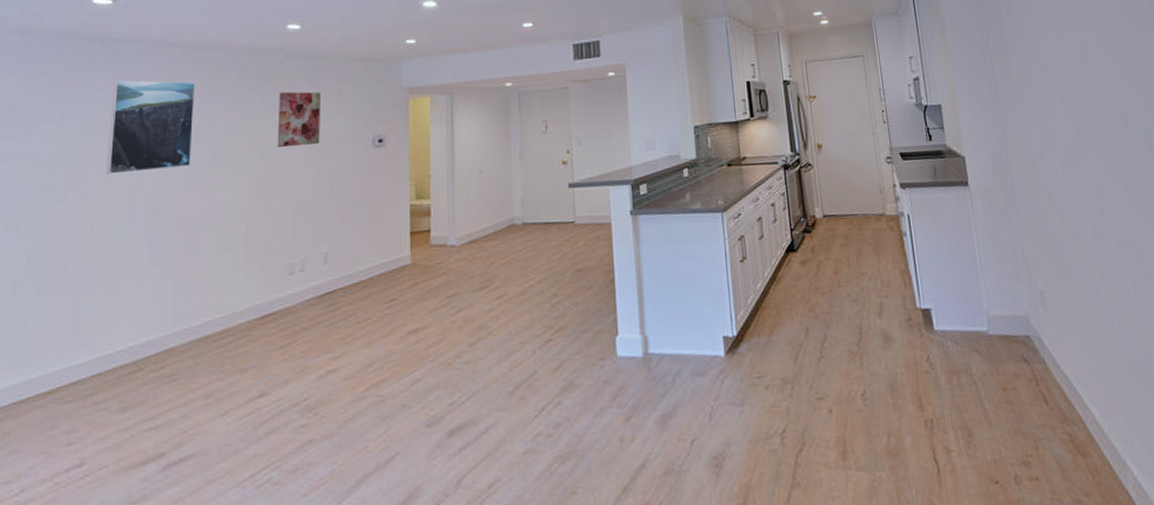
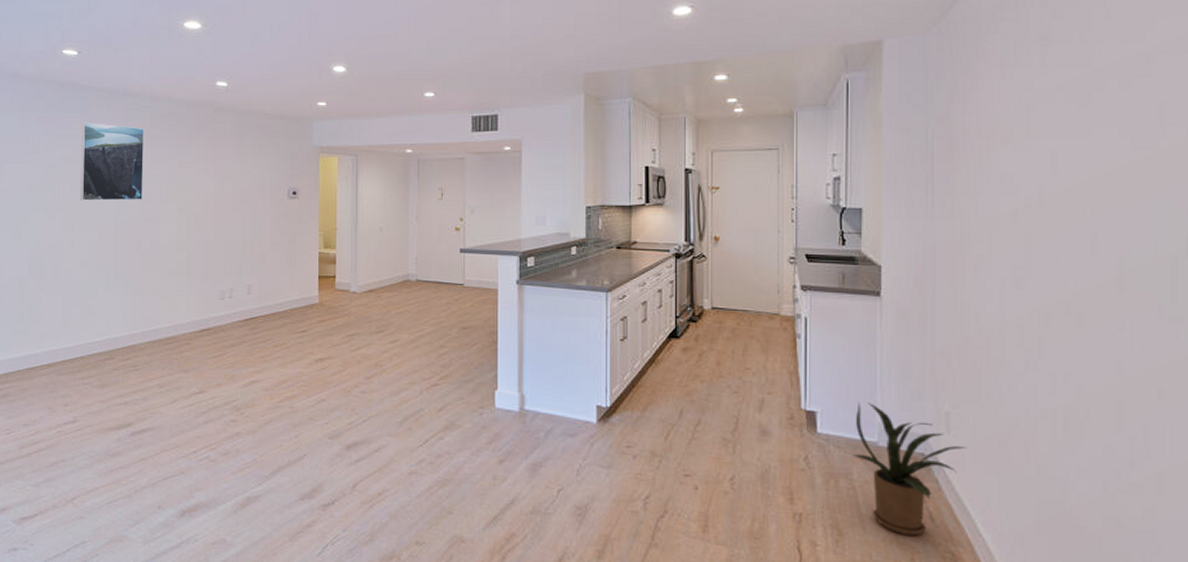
wall art: present [277,91,320,148] -> none [209,142,244,192]
house plant: none [965,291,1062,424] -> present [853,402,966,536]

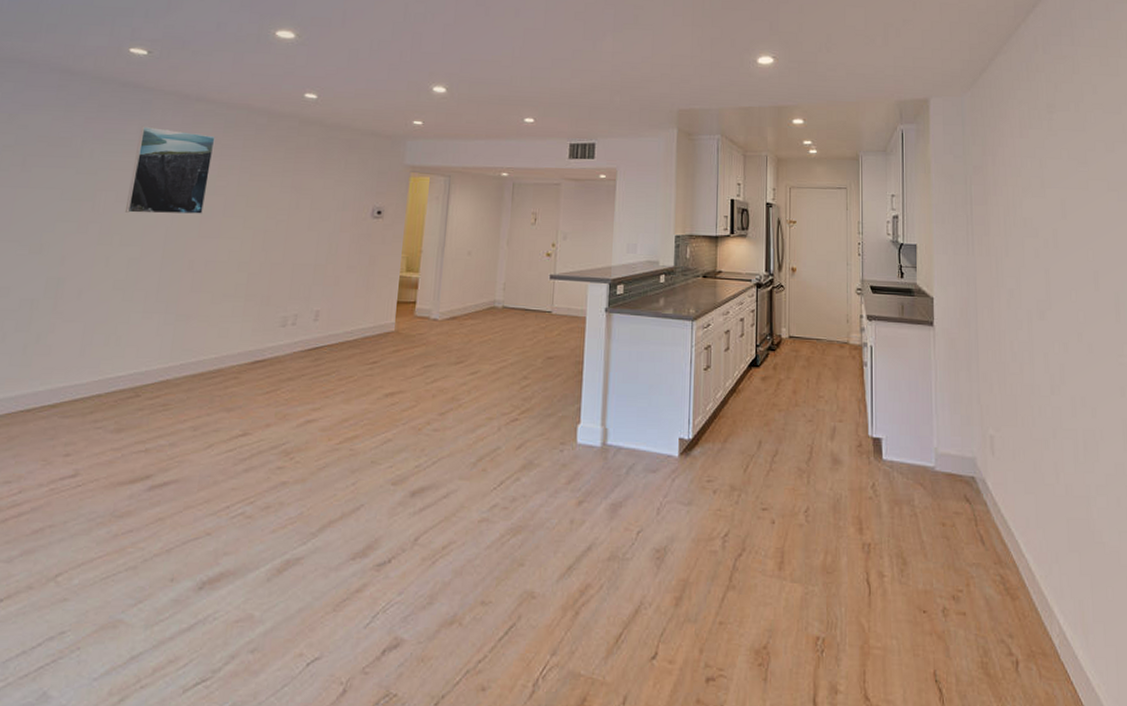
house plant: present [853,402,966,536] -> none [914,427,1008,561]

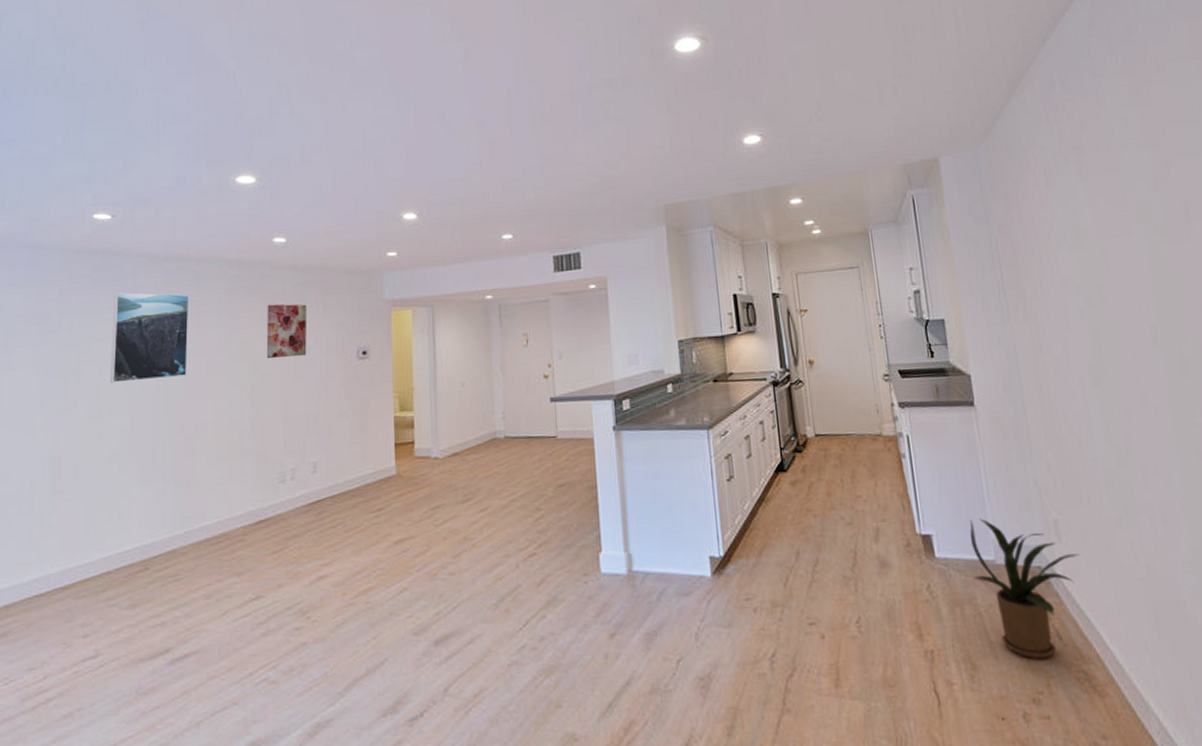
wall art: none [283,156,329,209] -> present [266,304,307,359]
house plant: none [914,427,1008,561] -> present [970,518,1079,660]

